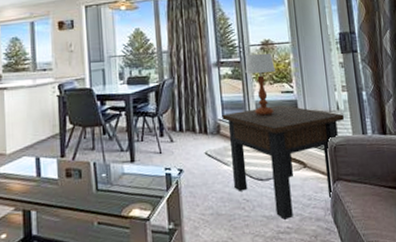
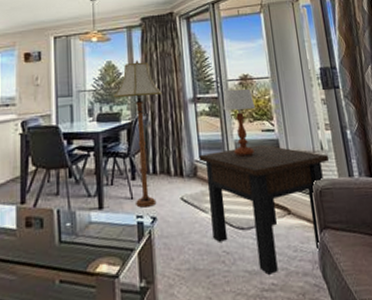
floor lamp: none [142,26,188,161] -> present [113,59,162,208]

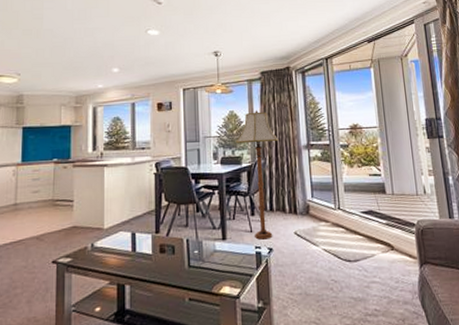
side table: present [199,144,329,275] -> none [311,187,432,302]
table lamp: present [223,88,255,157] -> none [334,136,364,198]

